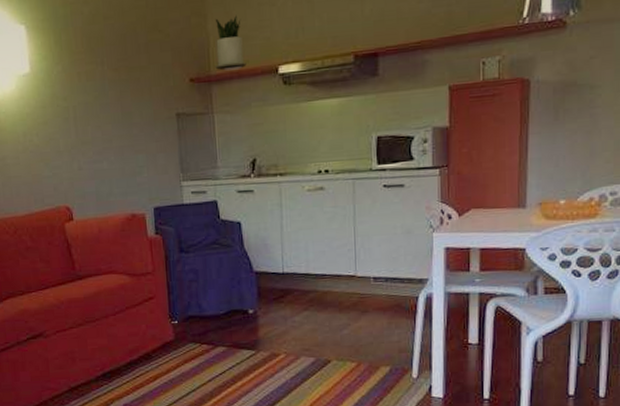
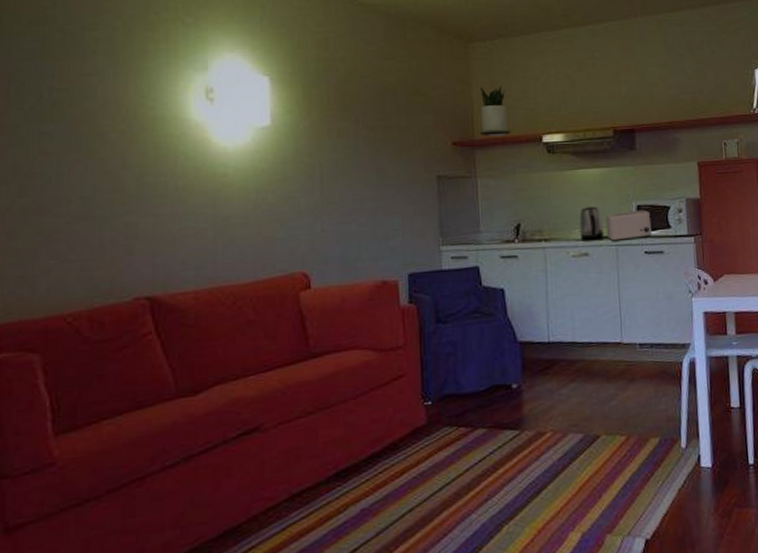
kettle: none [315,138,342,177] -> present [579,206,605,243]
toaster: none [342,141,393,176] -> present [605,209,652,242]

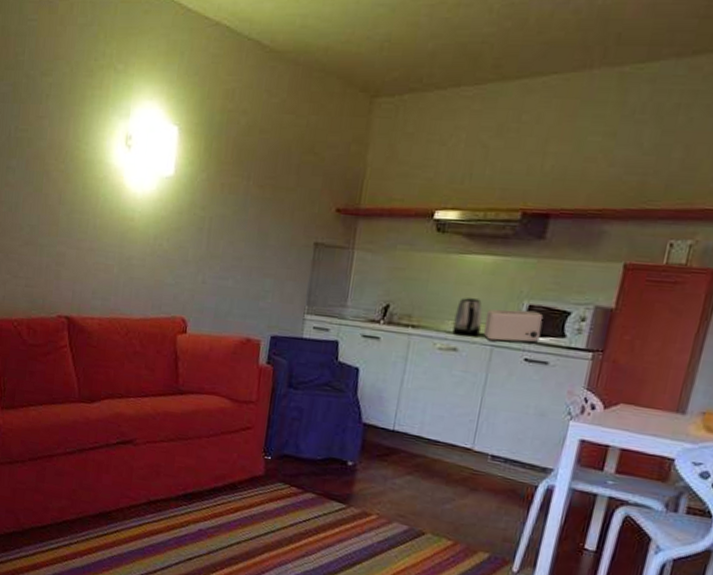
planter: present [479,85,511,137] -> none [365,149,405,207]

